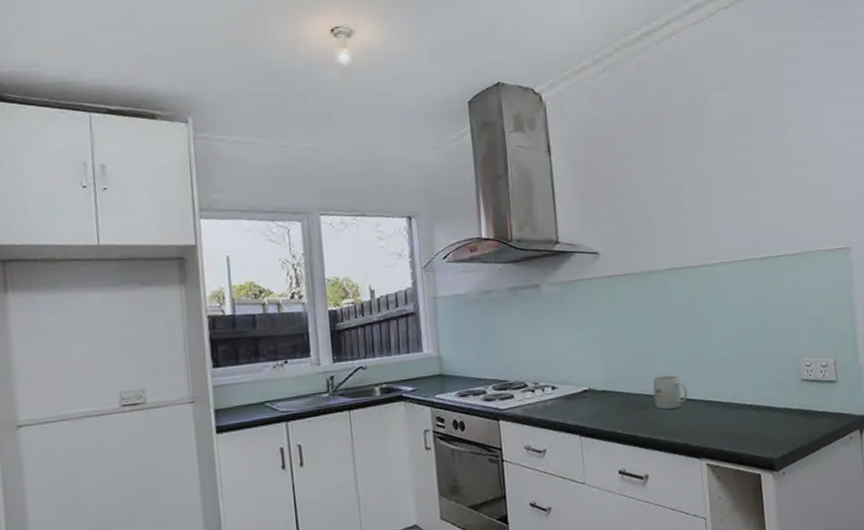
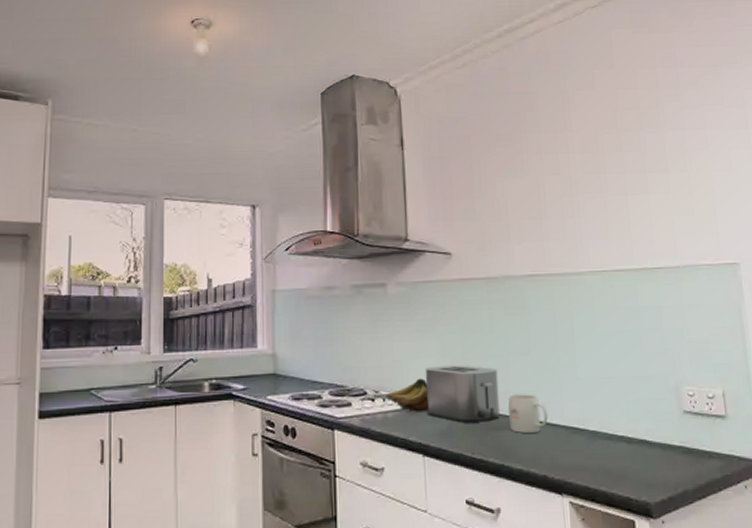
fruit: none [544,368,583,399] -> present [386,378,428,412]
toaster: none [578,354,646,406] -> present [425,365,500,424]

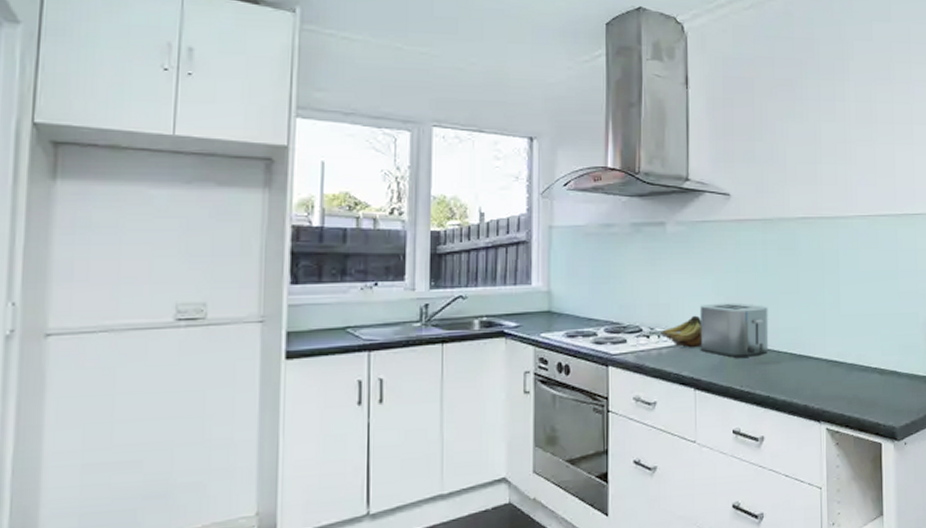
mug: present [507,394,548,433] -> none [775,330,812,367]

